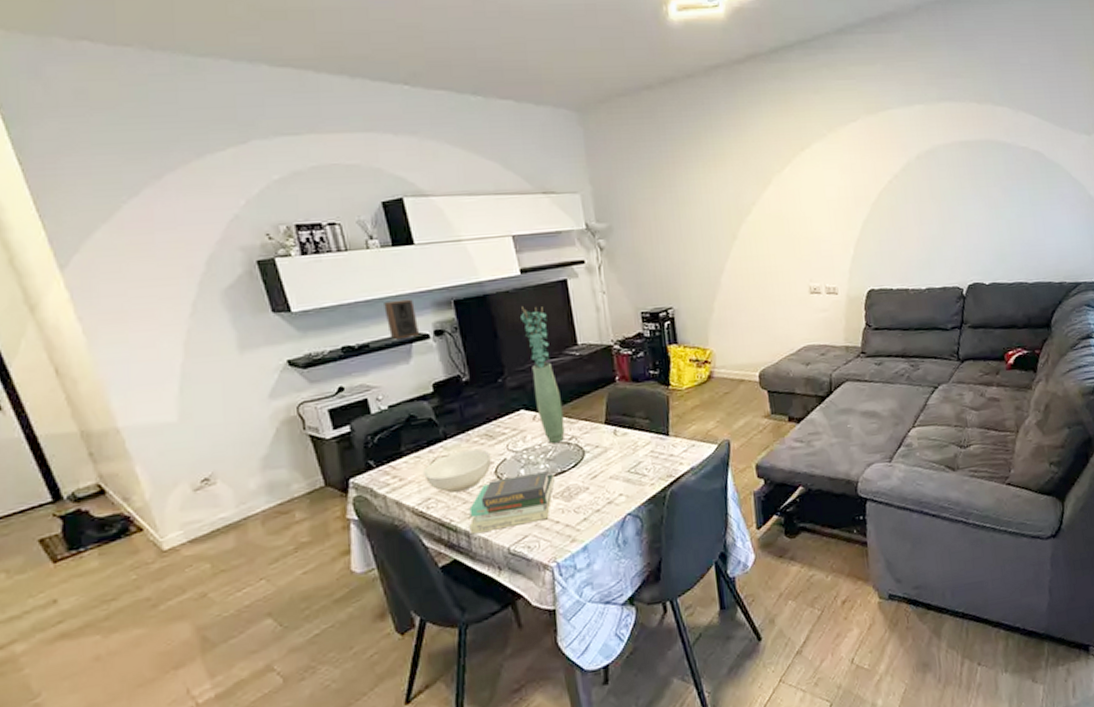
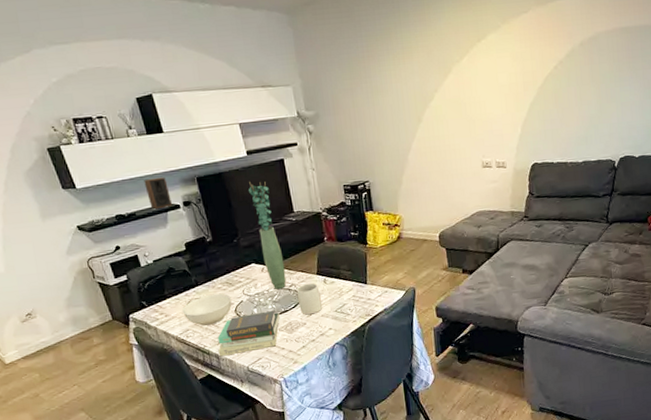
mug: none [577,434,612,477] -> present [296,283,323,315]

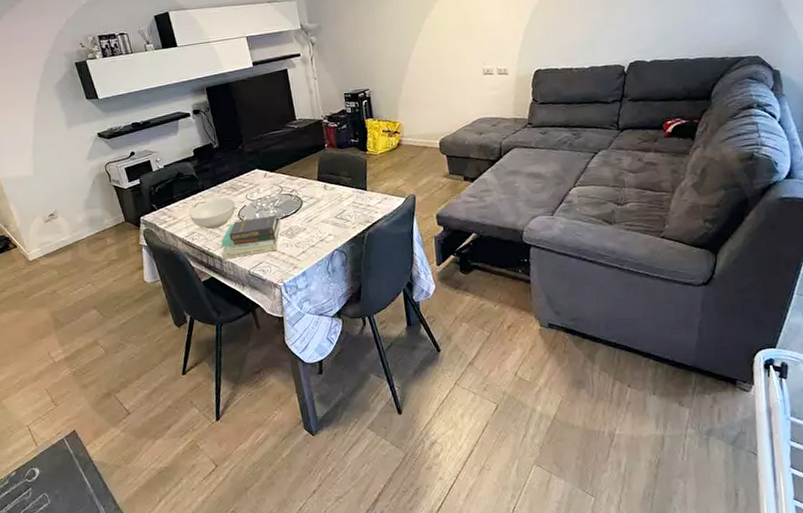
speaker: present [144,177,172,209] -> none [158,87,183,117]
vase: present [249,181,286,289] -> none [254,90,288,195]
mug: present [296,283,323,315] -> none [297,188,323,221]

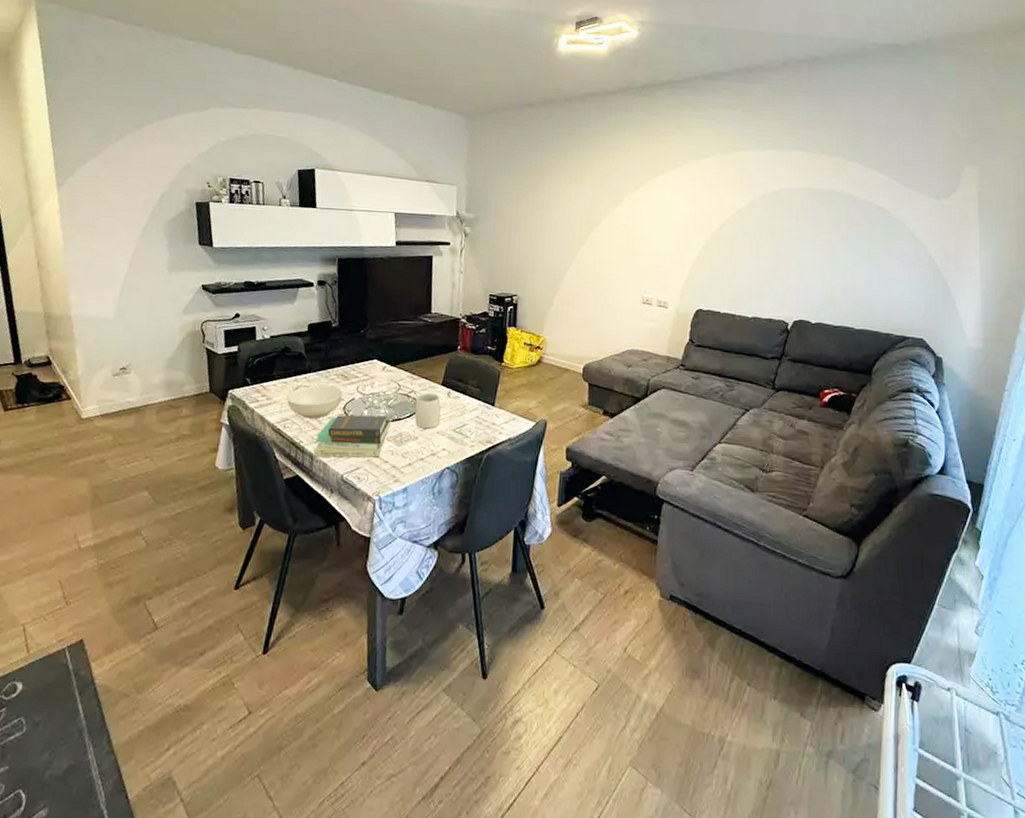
mug: none [297,188,323,221] -> present [414,392,441,429]

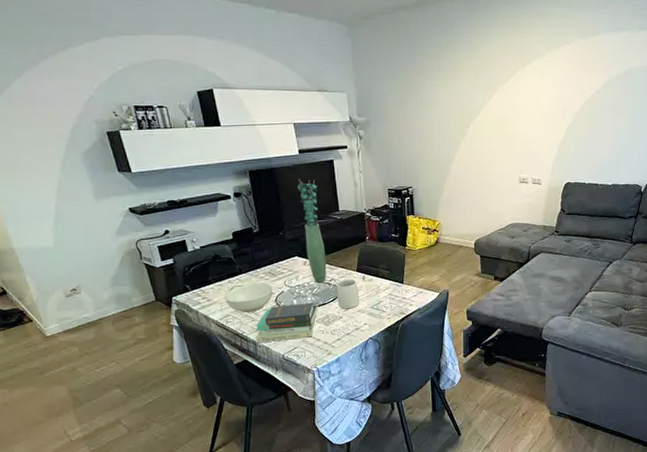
vase: none [387,272,410,393] -> present [298,178,327,282]

